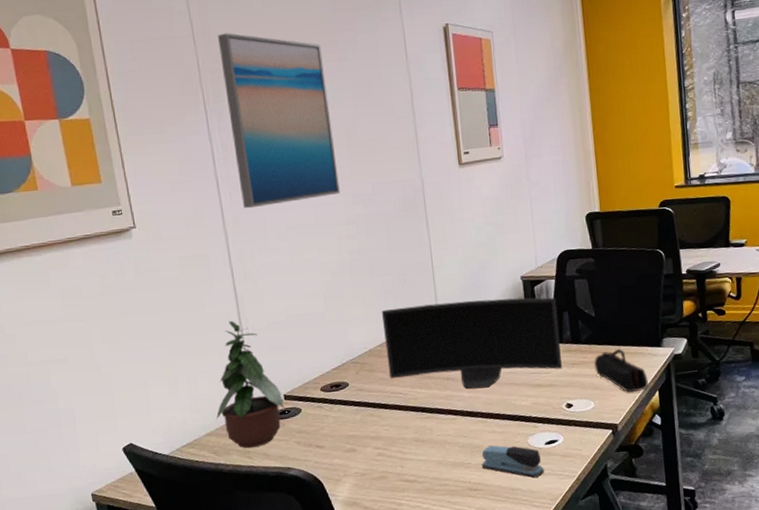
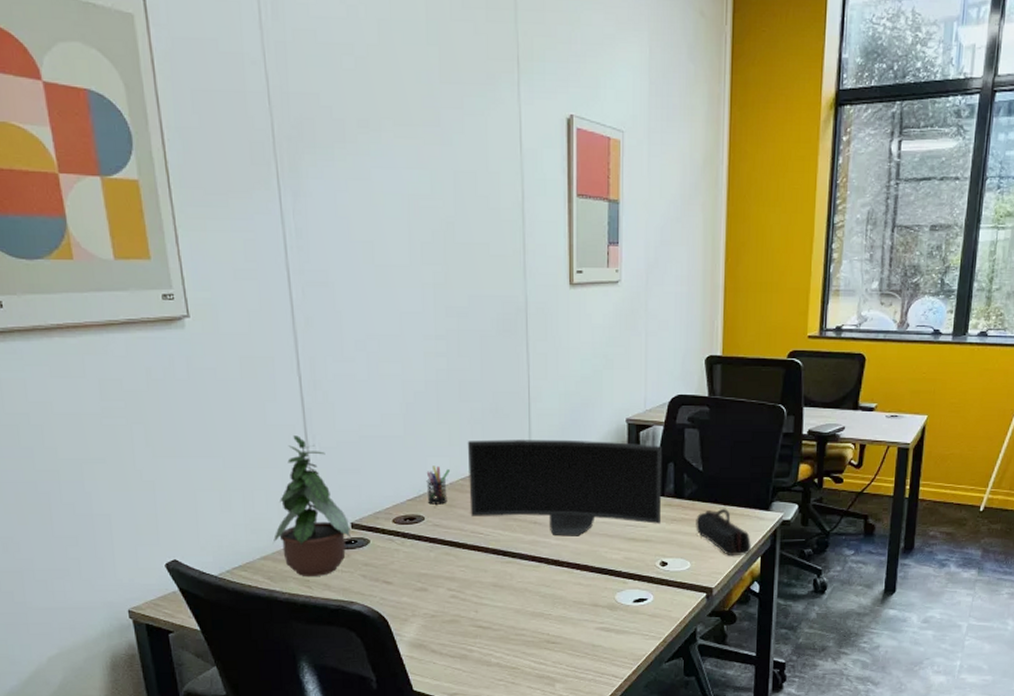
wall art: present [218,33,340,208] -> none [298,94,431,308]
pen holder: none [347,335,368,371] -> present [426,465,450,505]
stapler: present [481,445,544,478] -> none [562,598,629,635]

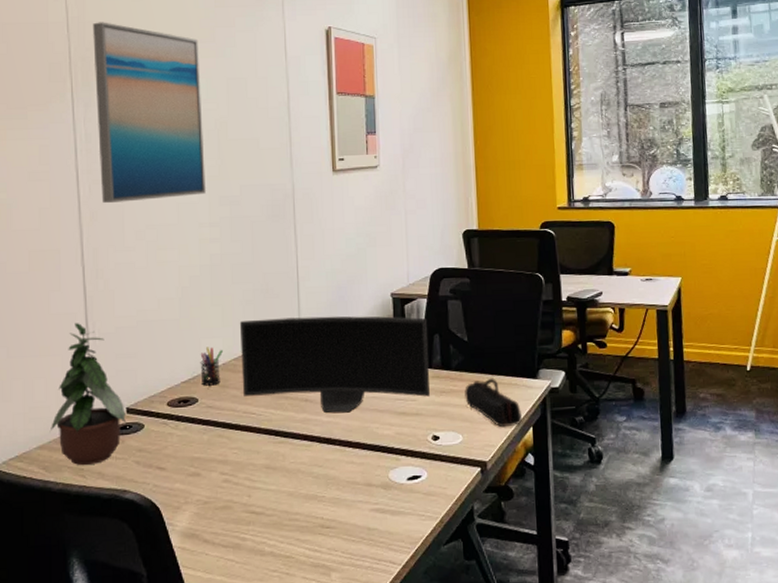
wall art: none [298,94,431,308] -> present [93,22,206,203]

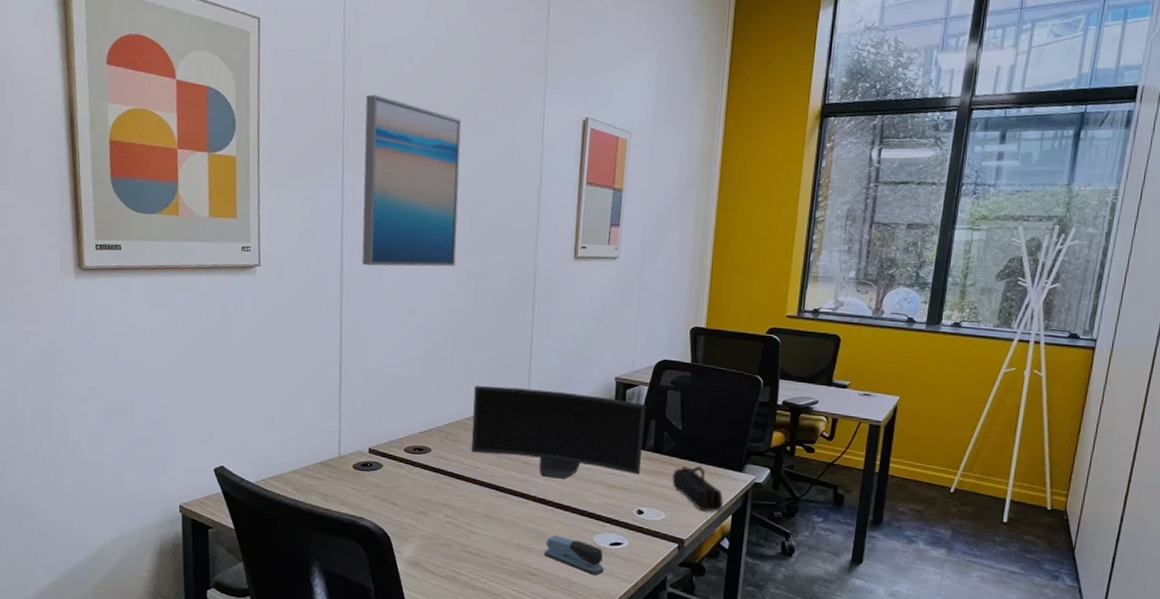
potted plant: present [49,323,126,466] -> none [302,369,368,492]
pen holder: present [200,347,223,386] -> none [435,404,457,439]
stapler: none [336,478,404,517] -> present [544,535,604,575]

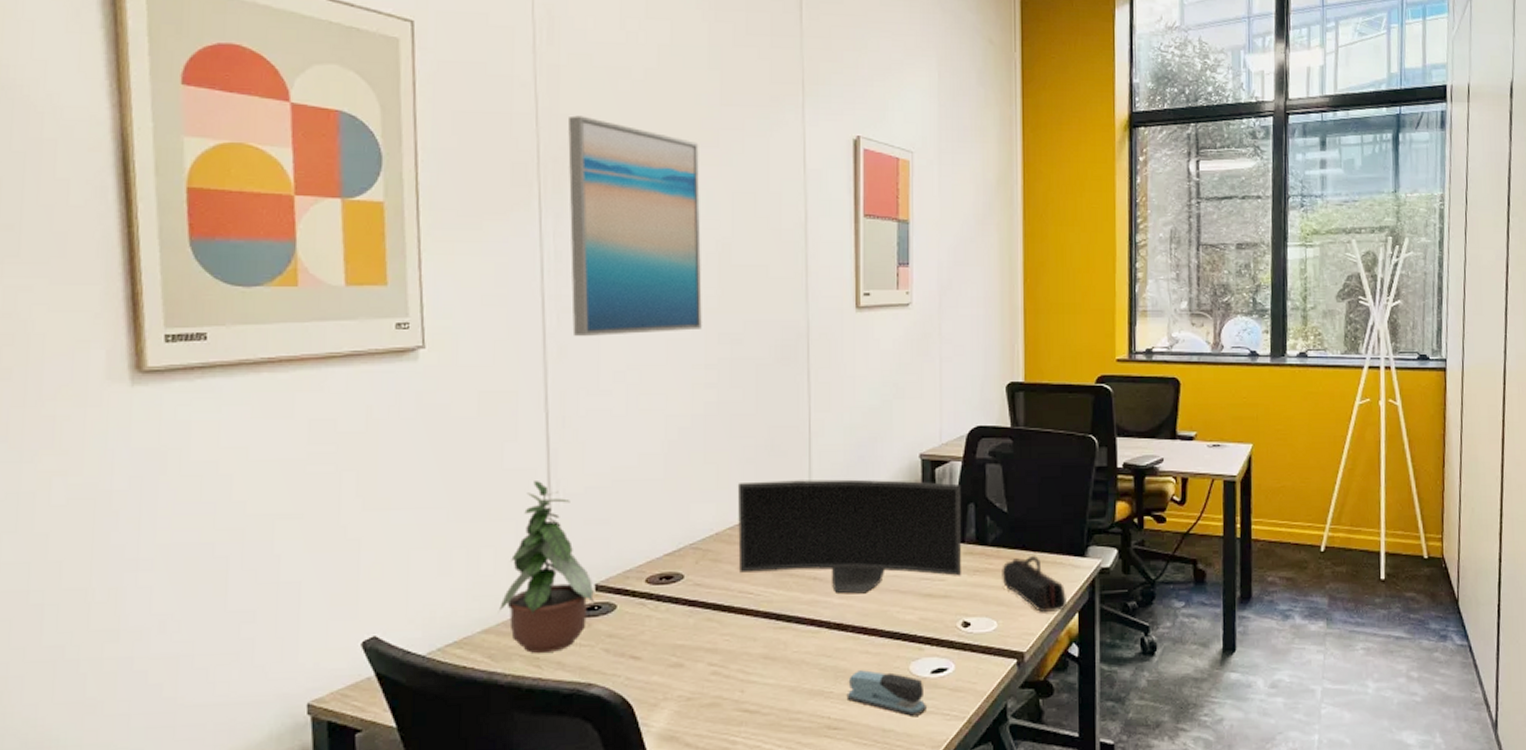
potted plant: none [302,369,368,492] -> present [498,481,594,654]

